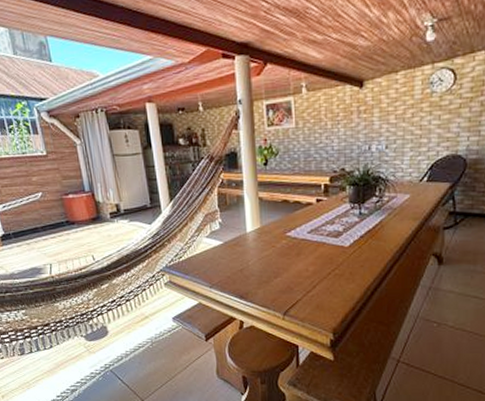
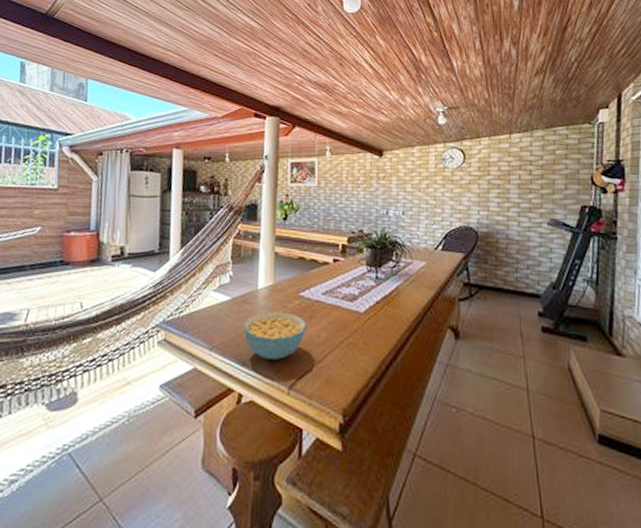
cereal bowl: none [237,251,295,293] -> present [243,311,306,361]

